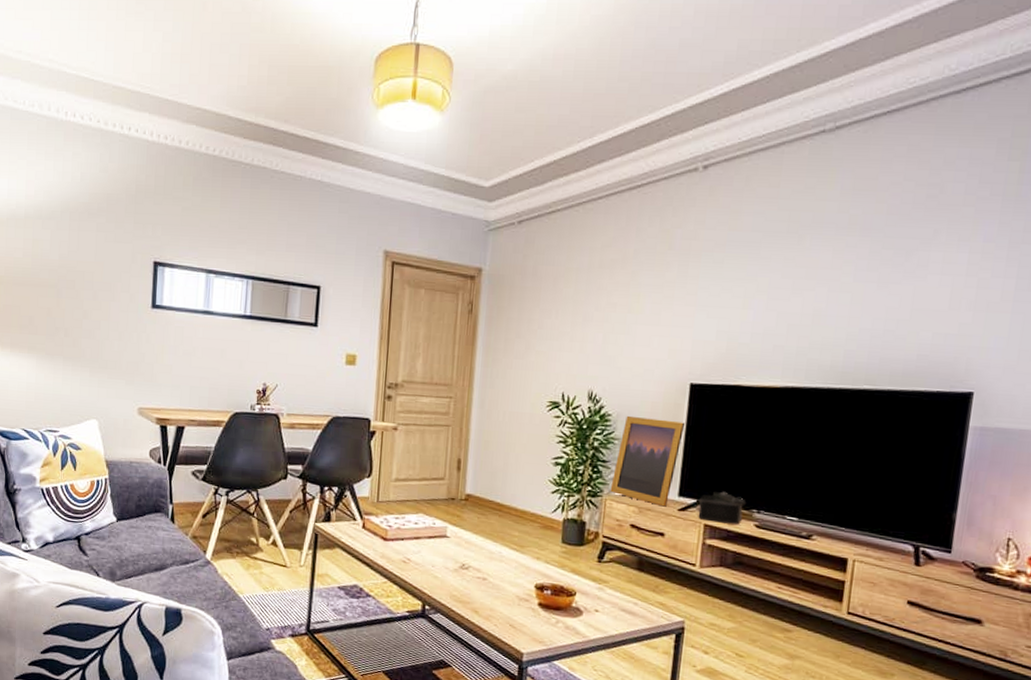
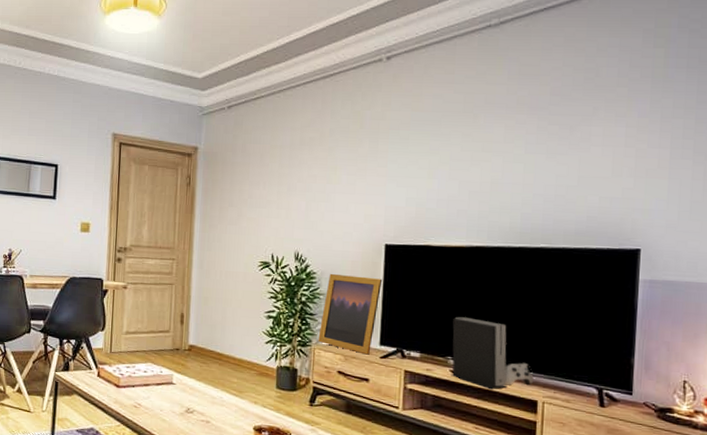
speaker: present [698,492,747,525] -> none [398,341,442,370]
video game console: none [755,465,846,546] -> present [451,317,534,389]

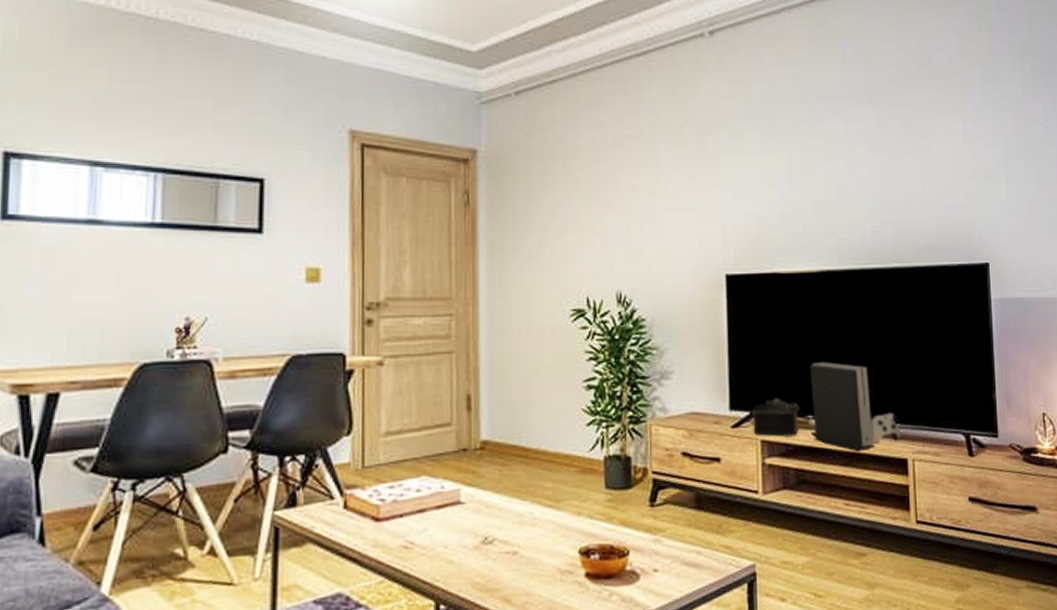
picture frame: present [318,273,382,355] -> none [654,318,726,425]
speaker: none [398,341,442,370] -> present [752,399,801,438]

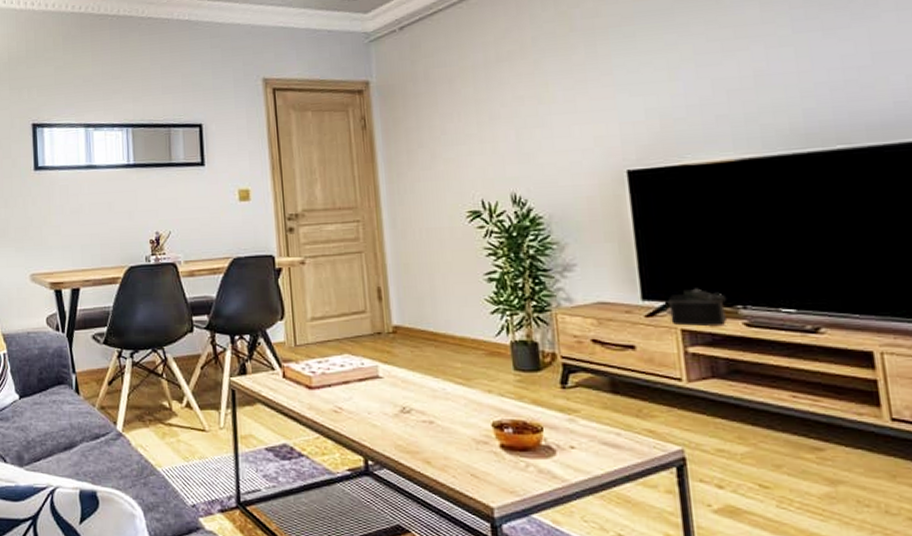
video game console: present [810,362,901,451] -> none [735,251,863,342]

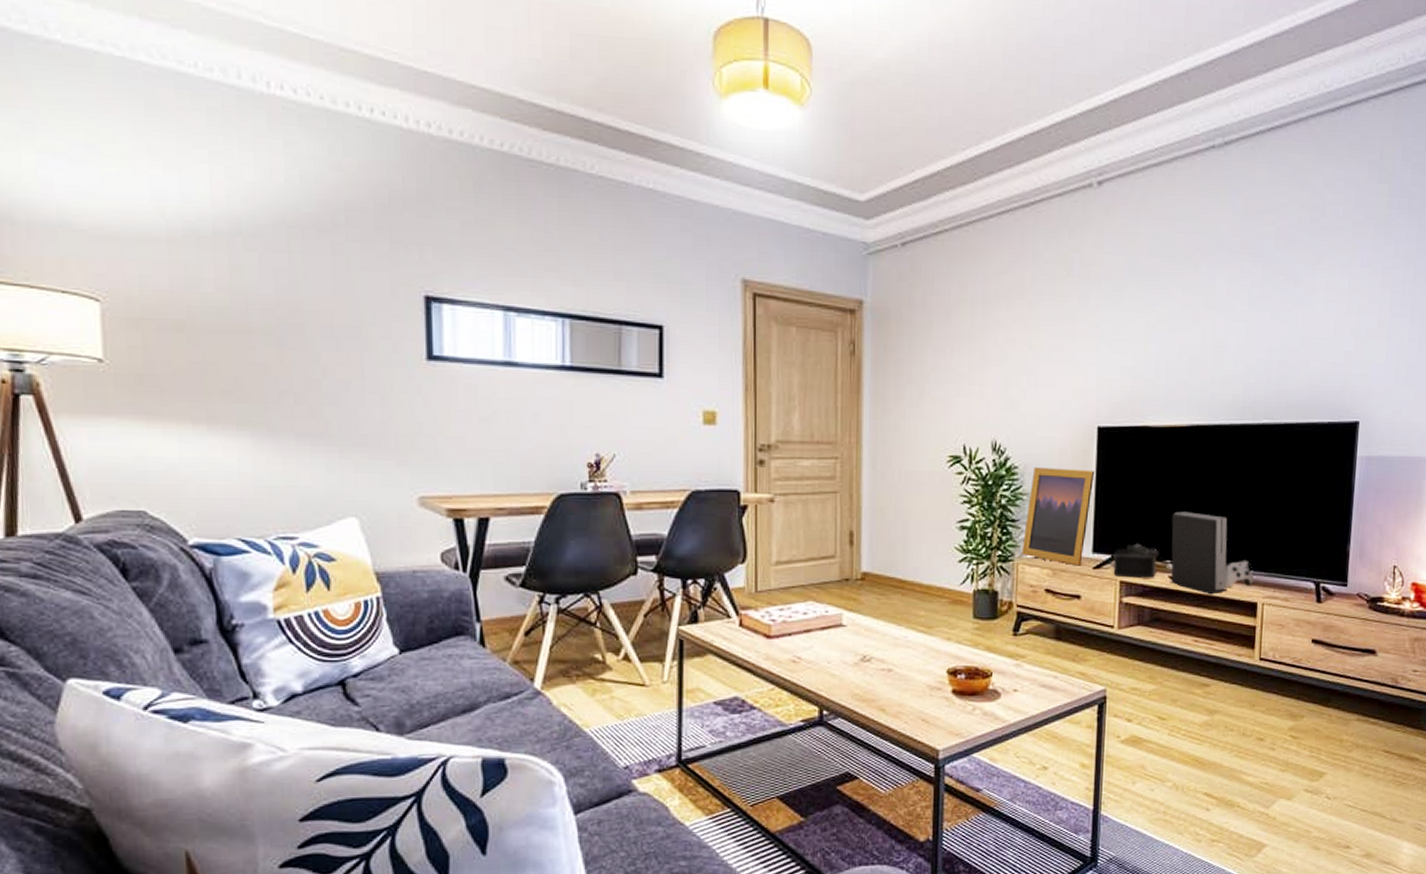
picture frame: none [558,214,632,314] -> present [1021,466,1094,566]
video game console: none [735,251,863,342] -> present [1169,511,1254,594]

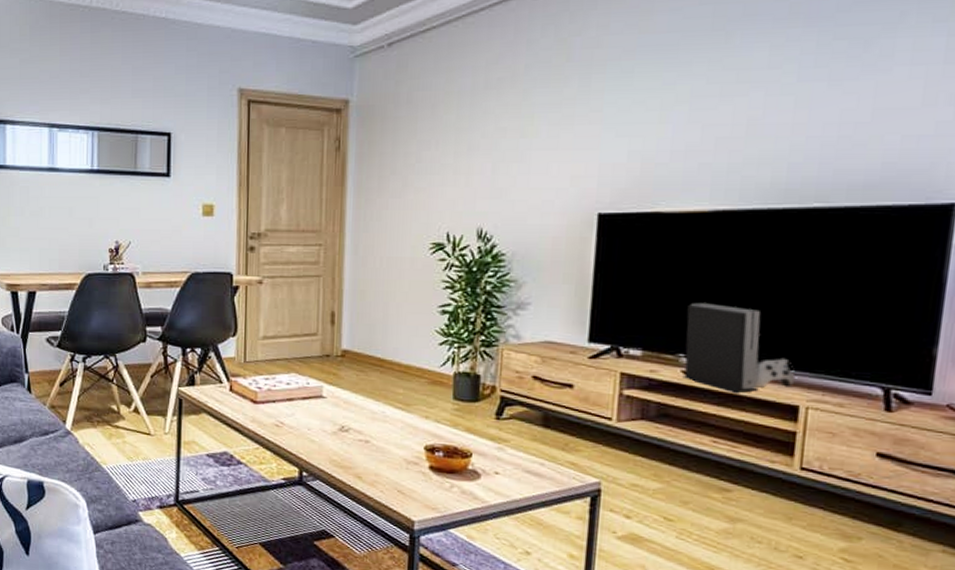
picture frame: present [1021,466,1094,566] -> none [507,254,593,355]
speaker: present [1113,544,1160,579] -> none [613,335,671,372]

